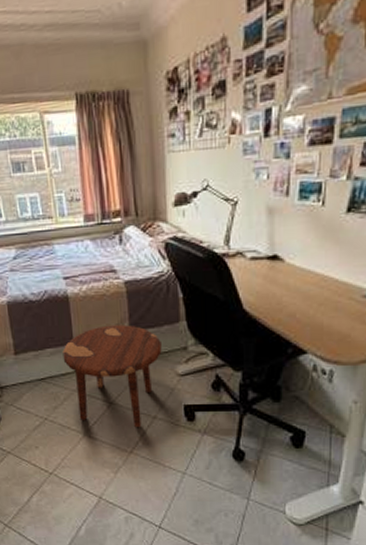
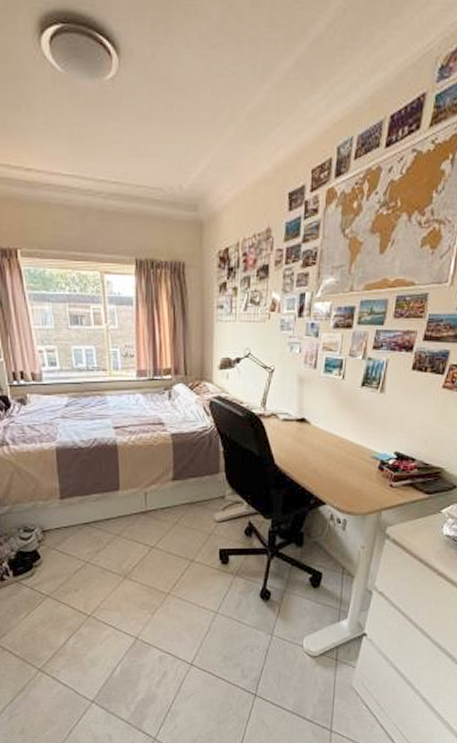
side table: present [62,325,162,428] -> none [108,474,202,571]

